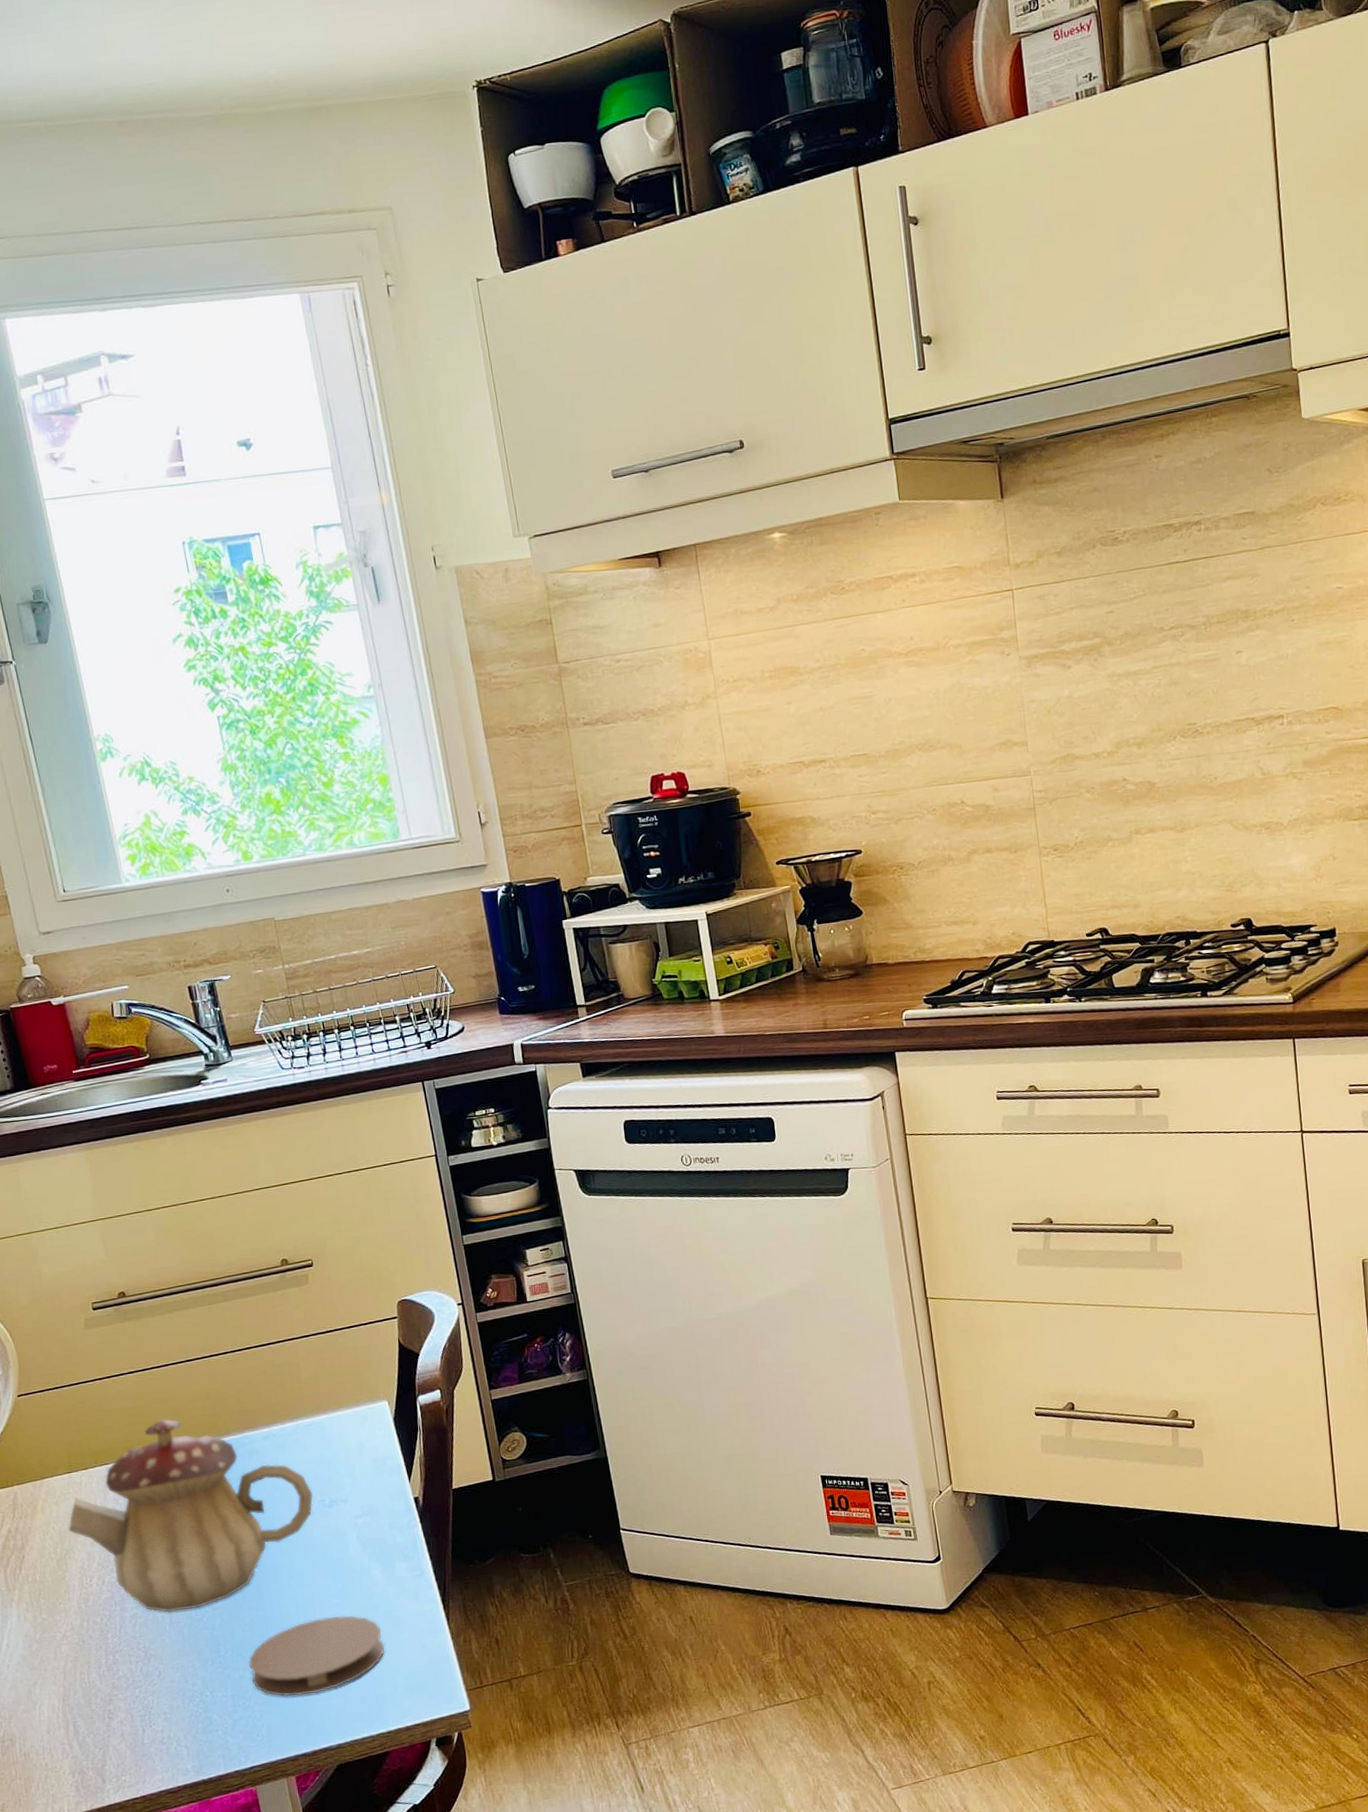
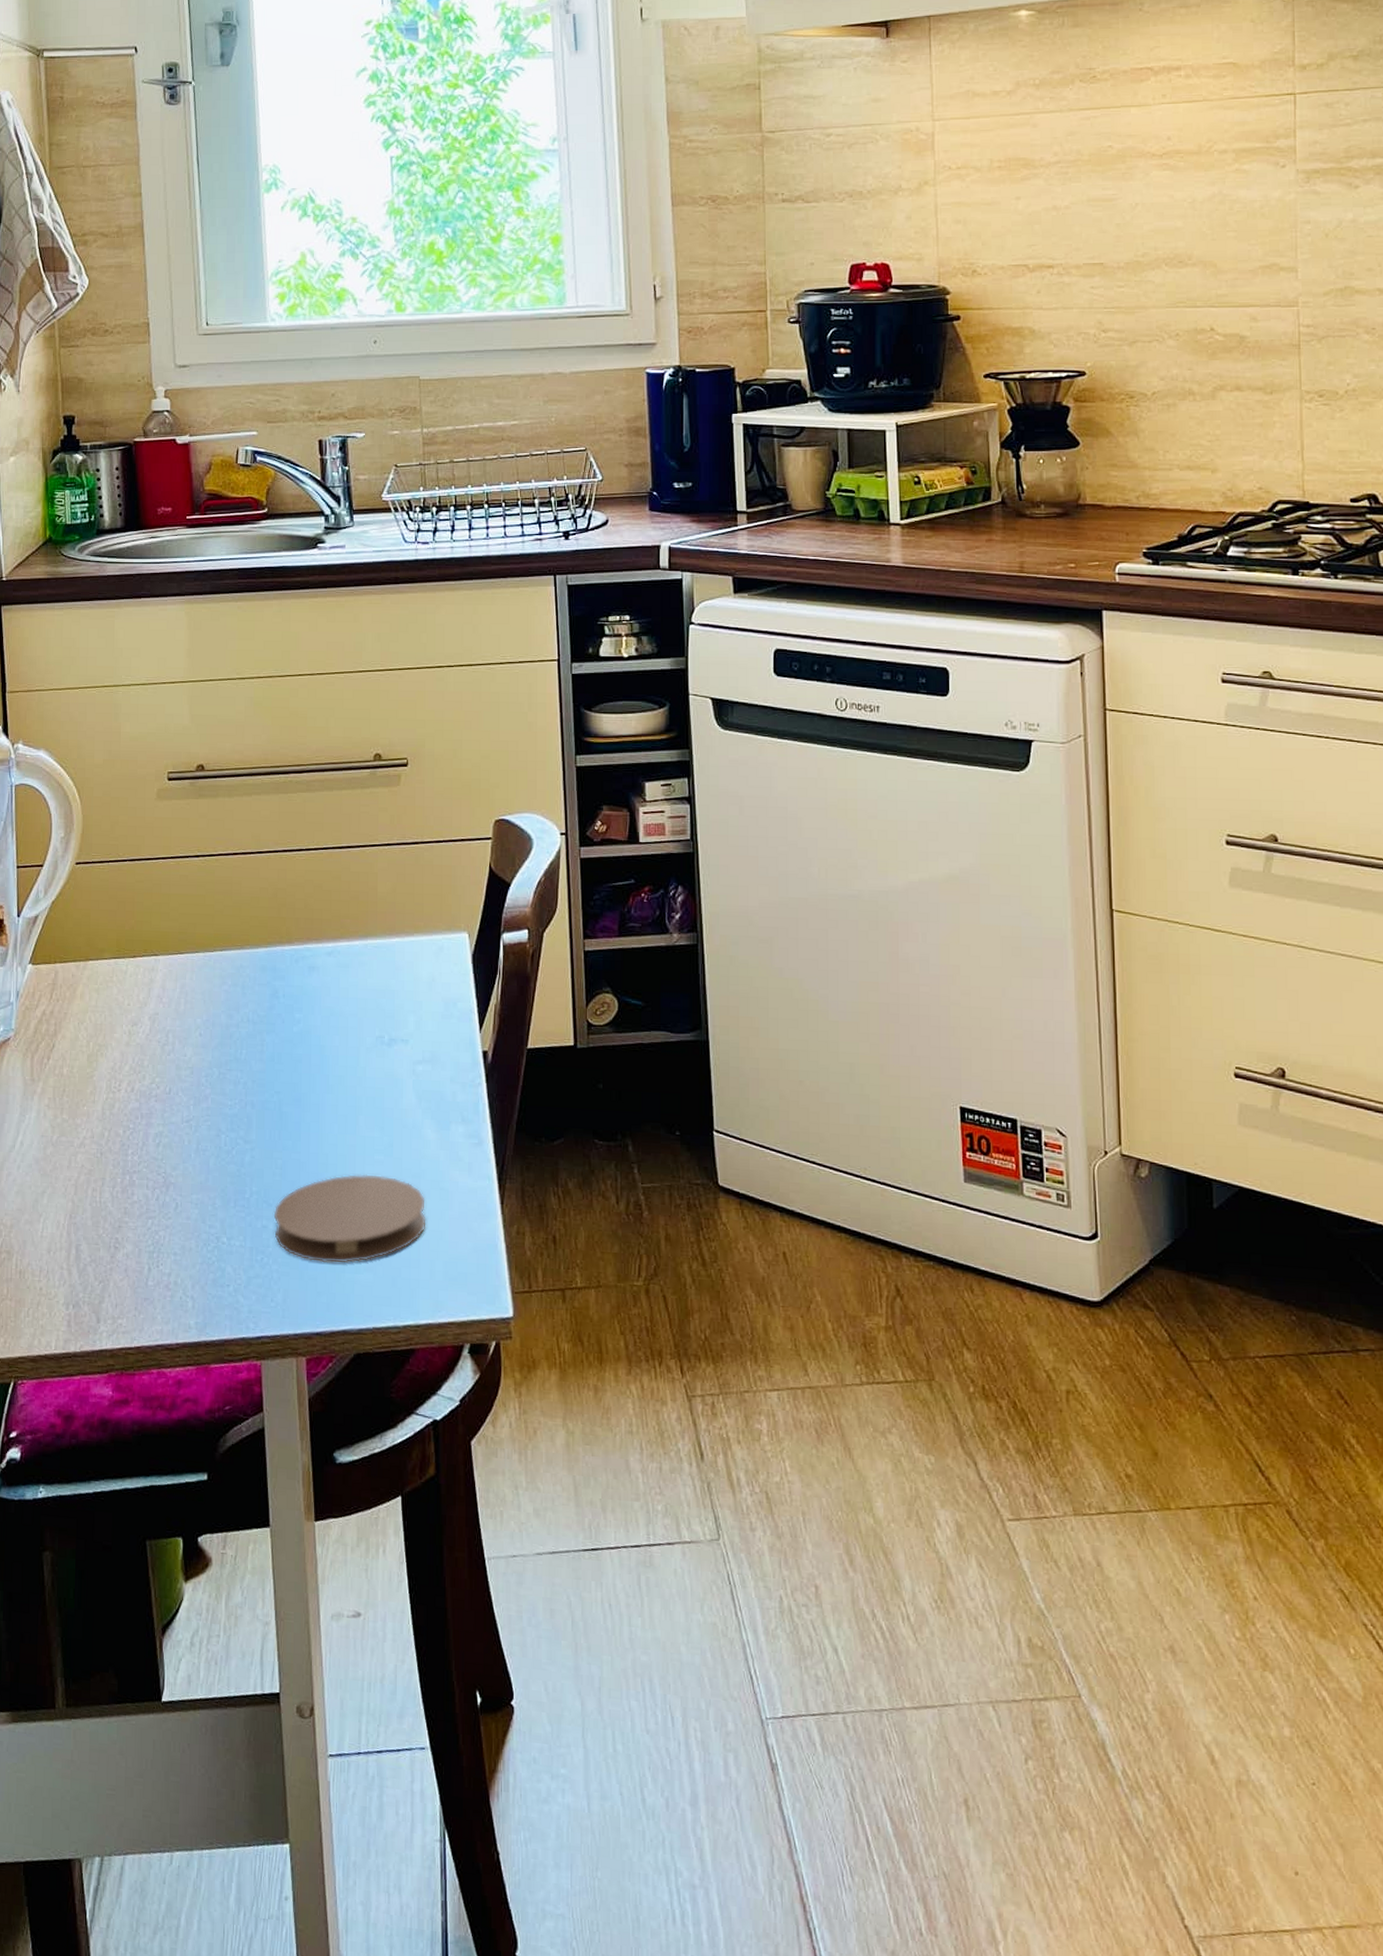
teapot: present [68,1418,314,1613] -> none [104,913,373,1138]

